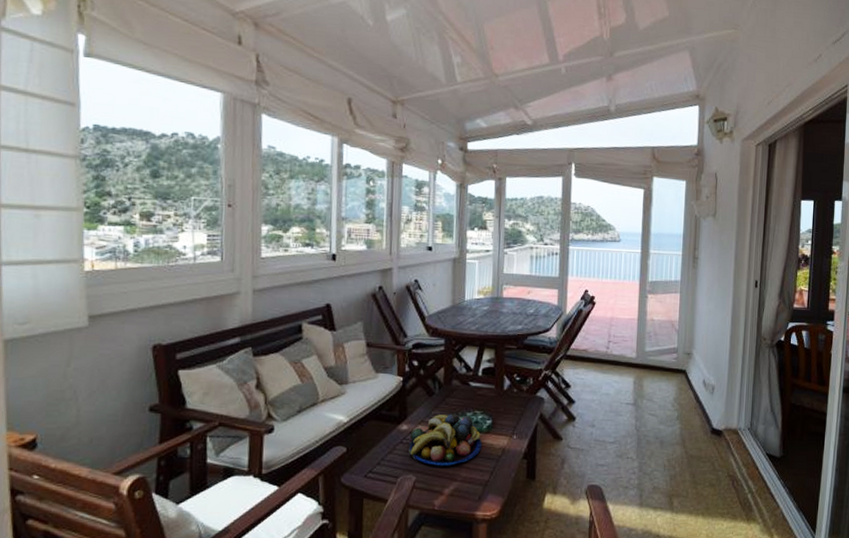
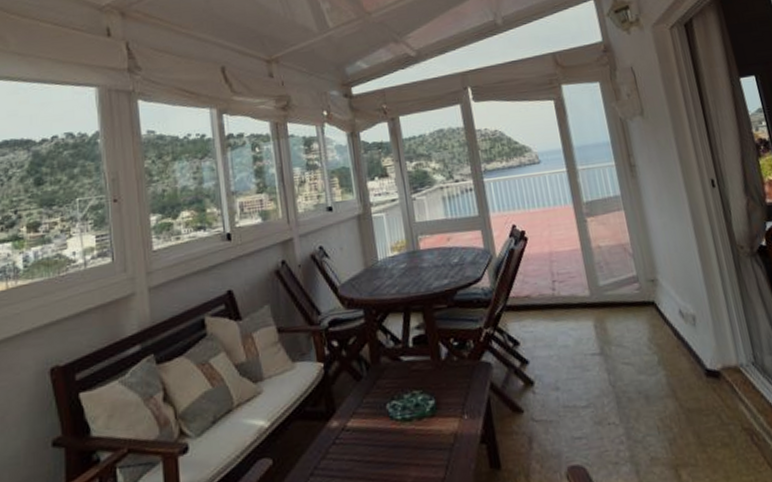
fruit bowl: present [409,413,483,466] -> none [342,398,430,468]

